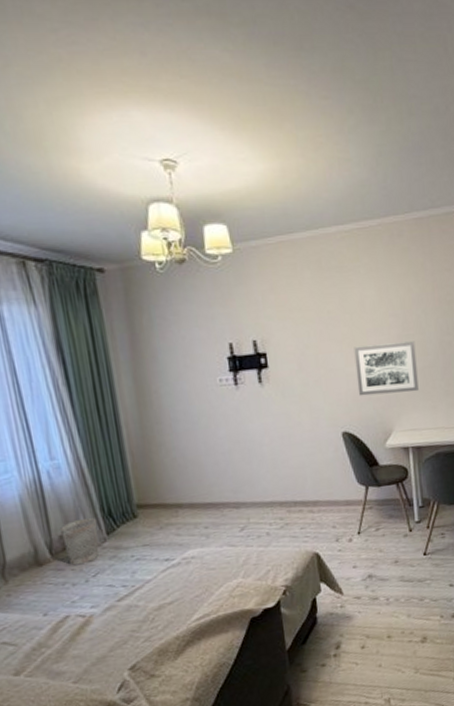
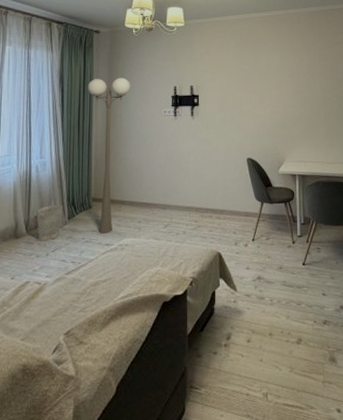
floor lamp: none [100,336,171,548] -> present [87,78,131,234]
wall art: present [354,341,419,396] -> none [261,95,306,133]

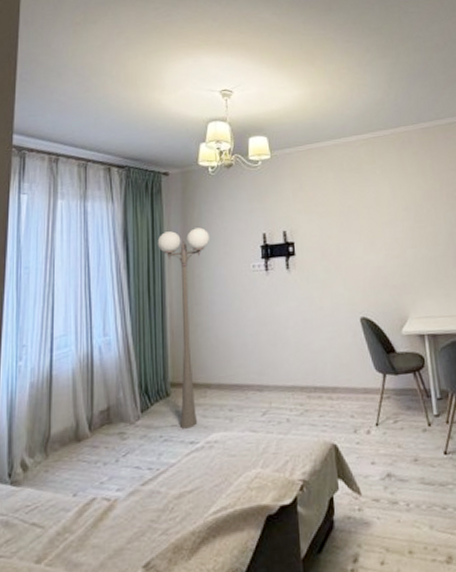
wastebasket: present [36,204,63,241] -> none [102,393,134,444]

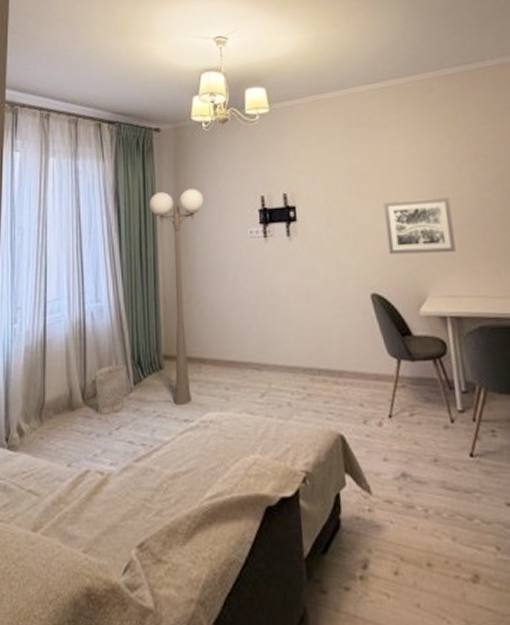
wastebasket: none [102,393,134,444] -> present [95,364,126,415]
wall art: none [371,232,432,283] -> present [383,197,456,255]

